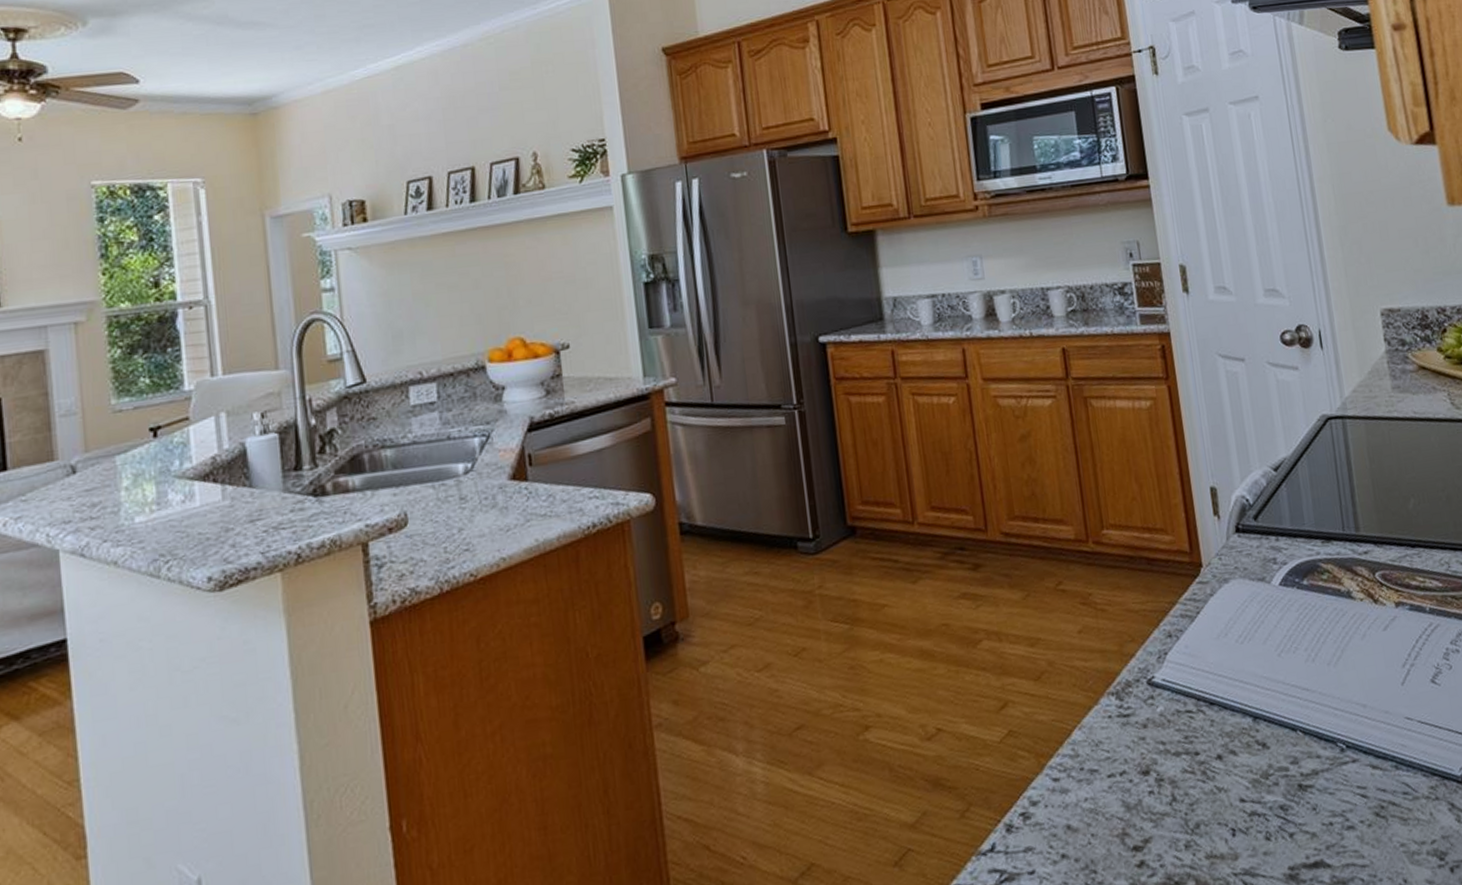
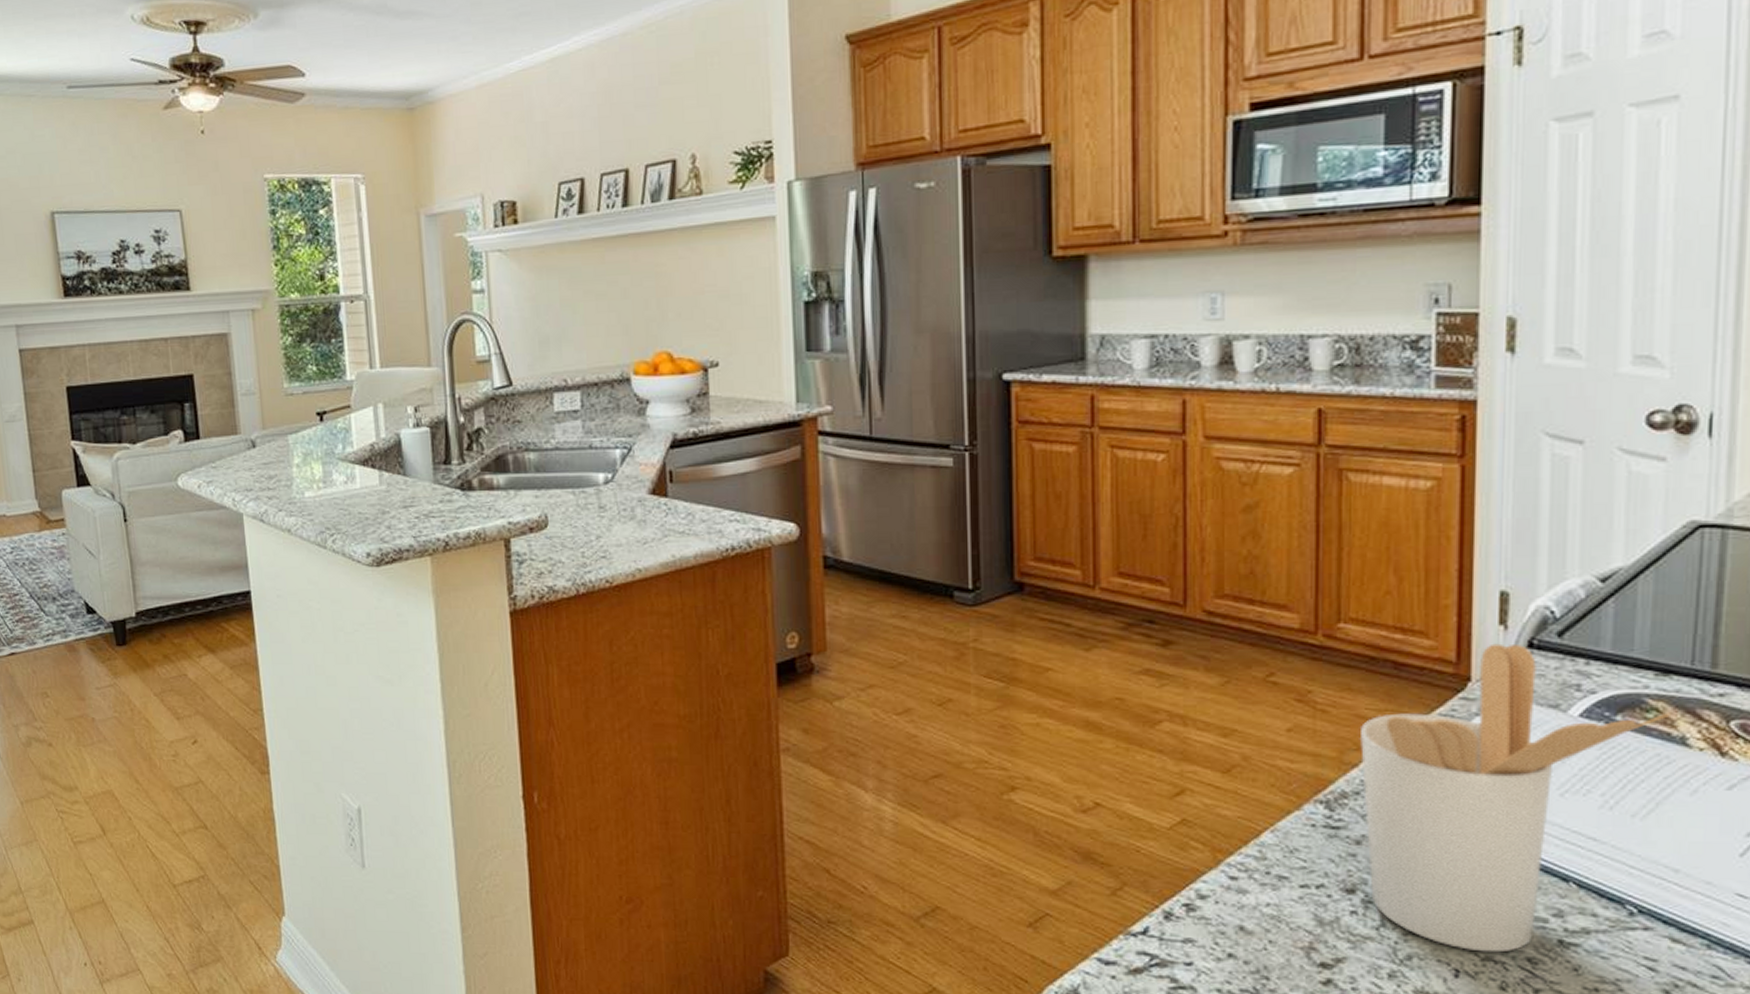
utensil holder: none [1132,530,1338,810] -> present [1361,643,1672,953]

